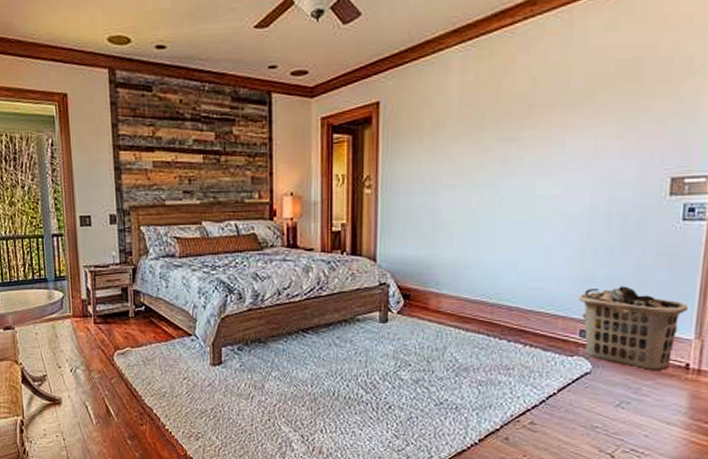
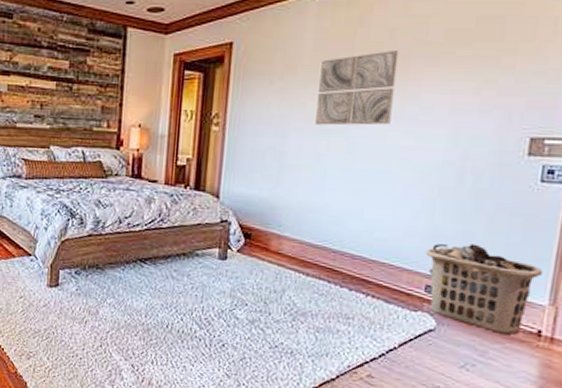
wall art: none [465,100,543,180] -> present [315,51,399,126]

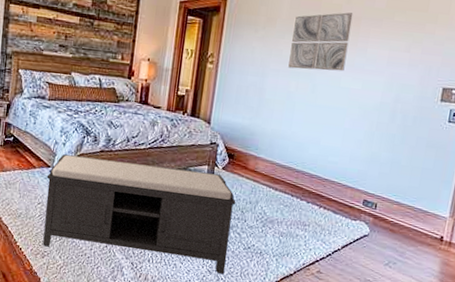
bench: none [27,240,257,378] -> present [43,154,236,274]
clothes hamper: present [426,243,544,335] -> none [365,167,447,240]

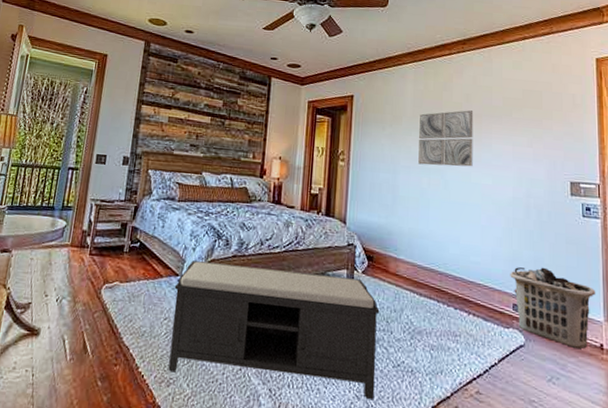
clothes hamper: none [365,167,447,240] -> present [510,267,596,349]

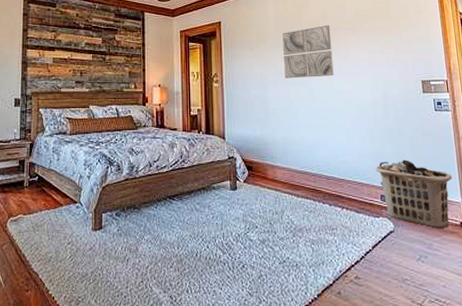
bench: present [168,260,380,399] -> none [74,188,265,294]

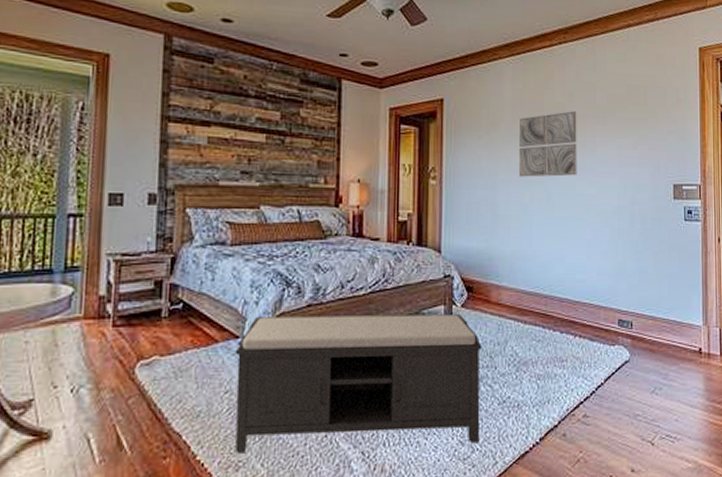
bench: none [74,188,265,294] -> present [235,314,482,452]
clothes hamper: present [375,160,453,228] -> none [615,278,696,356]

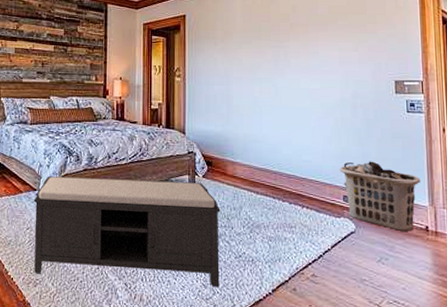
wall art: present [518,111,577,177] -> none [248,21,301,75]
clothes hamper: none [615,278,696,356] -> present [340,161,421,231]

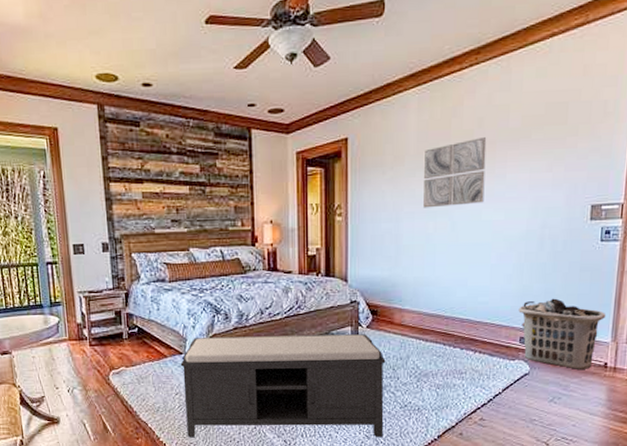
wall art: none [248,21,301,75] -> present [423,137,487,208]

